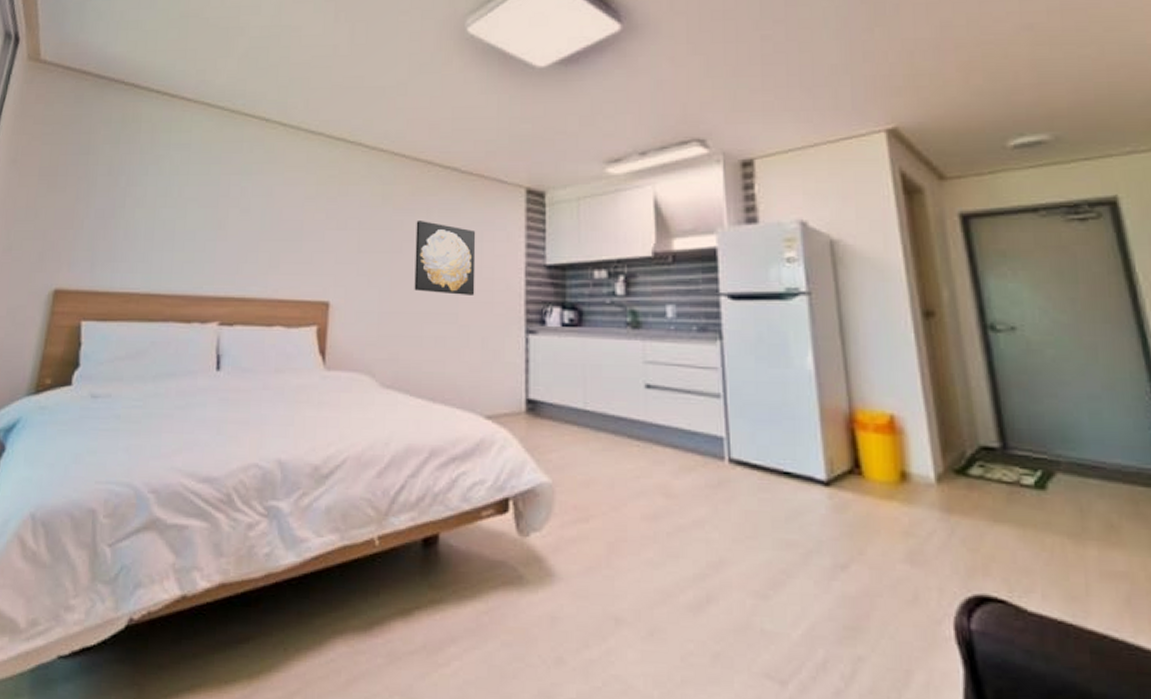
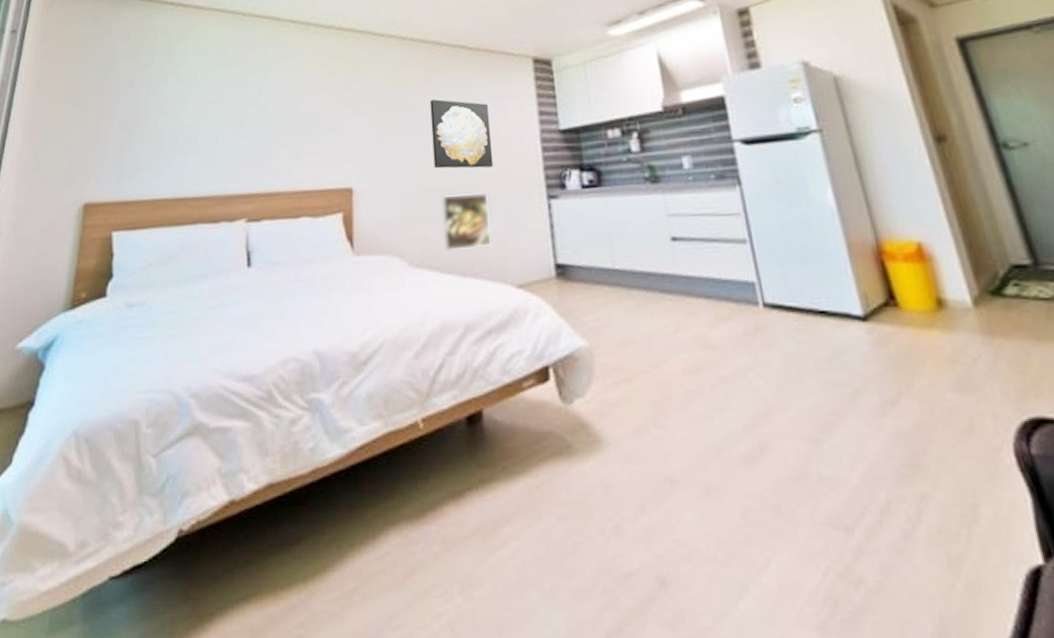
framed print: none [417,319,466,376] -> present [442,192,491,252]

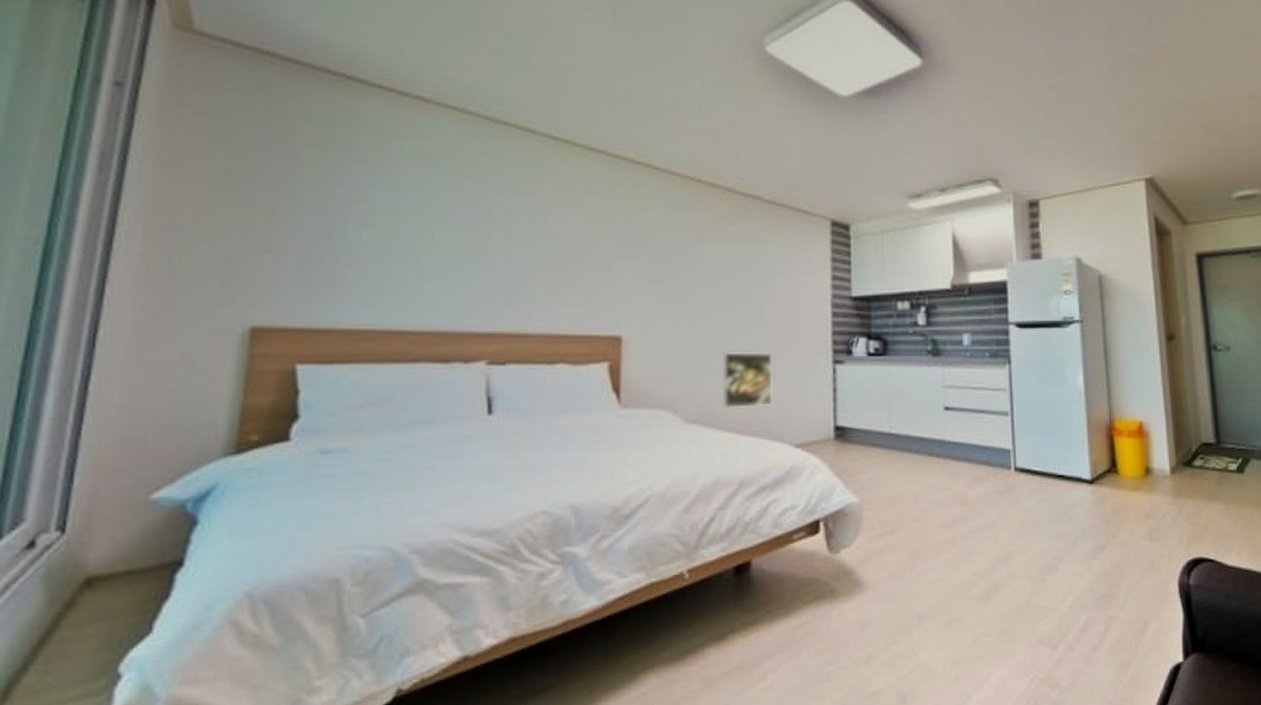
wall art: present [430,99,494,169] -> none [716,251,781,327]

